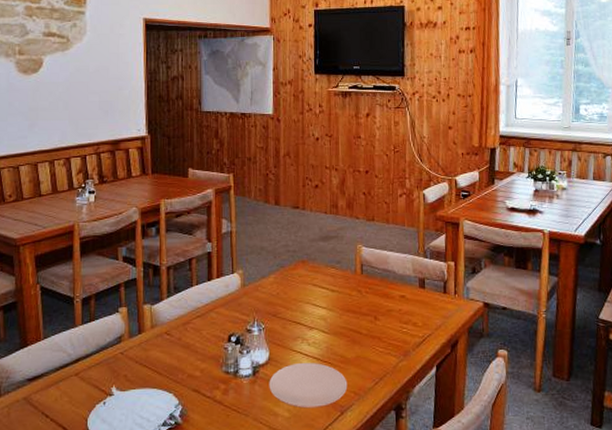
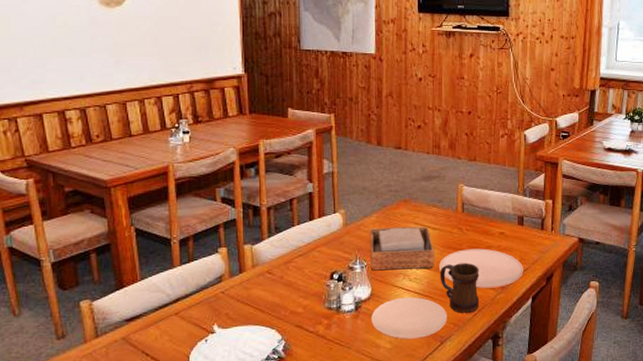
napkin holder: none [267,288,333,334] -> present [369,226,435,271]
plate: none [338,312,426,355] -> present [439,248,523,289]
beer mug: none [339,327,381,381] -> present [440,263,480,313]

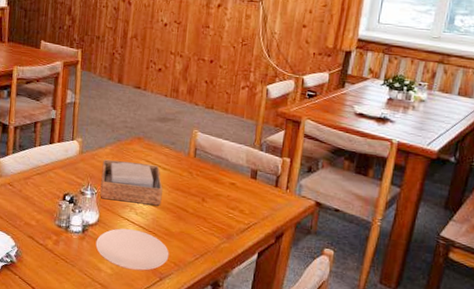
plate: present [439,248,523,289] -> none [166,193,252,237]
beer mug: present [440,263,480,313] -> none [165,205,206,256]

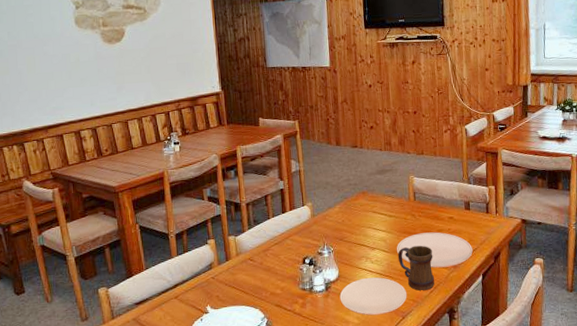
napkin holder: present [100,159,163,206] -> none [334,214,393,255]
beer mug: none [165,205,206,256] -> present [397,245,435,291]
plate: none [166,193,252,237] -> present [397,232,473,268]

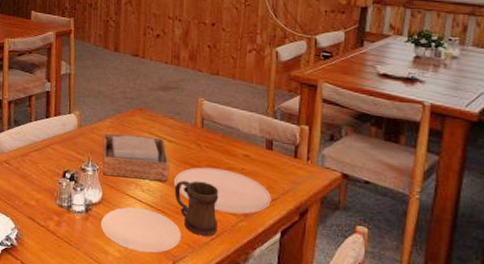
napkin holder: none [334,214,393,255] -> present [102,133,169,182]

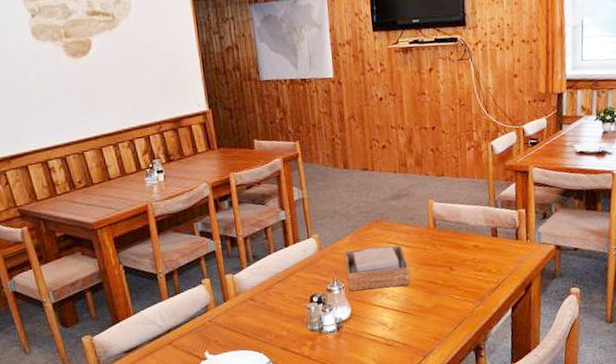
plate: present [101,207,182,254] -> none [353,314,428,357]
plate: present [174,167,271,215] -> none [415,262,501,303]
beer mug: present [174,180,219,236] -> none [416,277,459,327]

